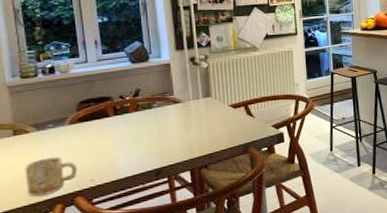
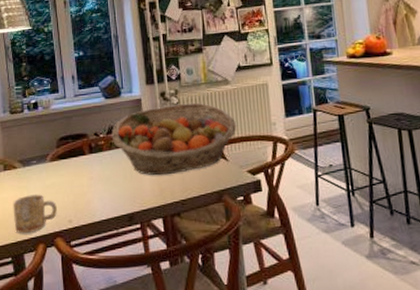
fruit basket: none [138,67,264,133] -> present [111,102,237,176]

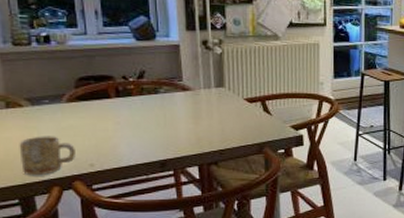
fruit basket: present [111,102,237,176] -> none [143,54,284,125]

